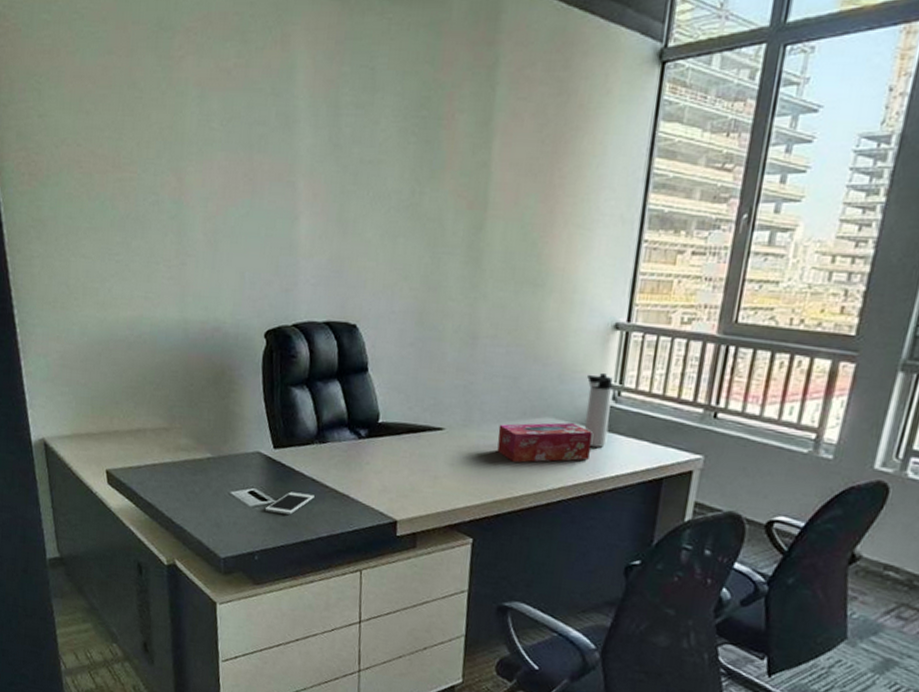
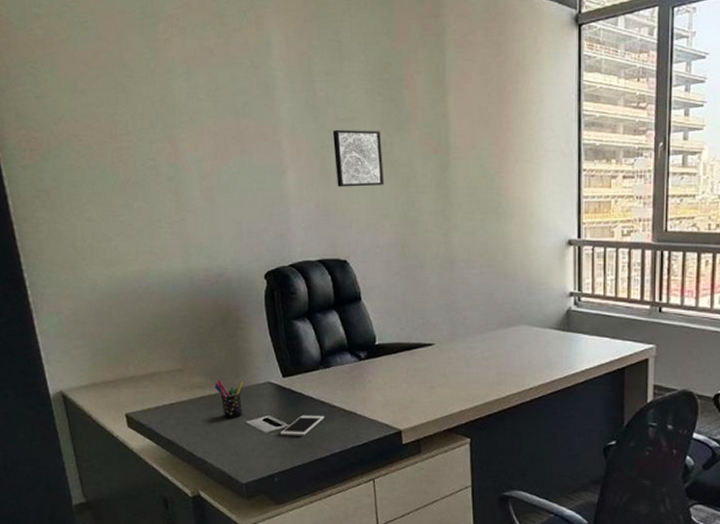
pen holder: none [200,445,231,488] -> present [214,381,243,419]
wall art: none [354,173,410,242] -> present [332,129,384,187]
tissue box: present [497,422,593,463] -> none [481,328,561,367]
thermos bottle: present [584,373,613,448] -> none [551,283,574,347]

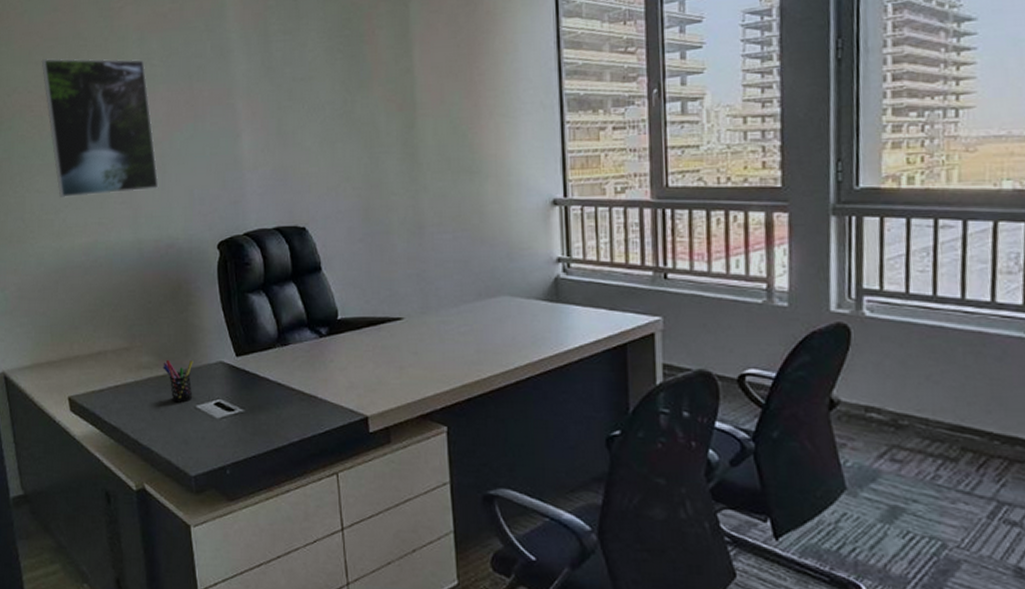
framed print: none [87,87,208,226] -> present [41,58,159,198]
cell phone: present [279,415,324,436] -> none [232,399,282,422]
wall art: present [332,129,384,187] -> none [289,89,346,150]

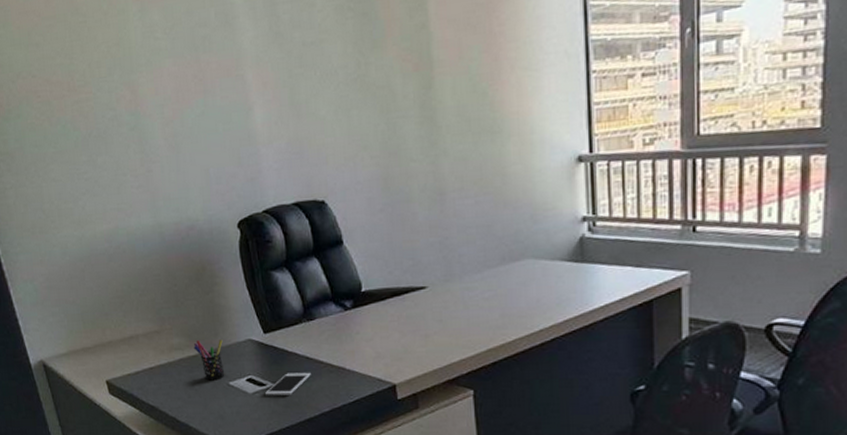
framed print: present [41,58,159,198] -> none [41,33,174,185]
cell phone: none [232,399,282,422] -> present [264,372,311,396]

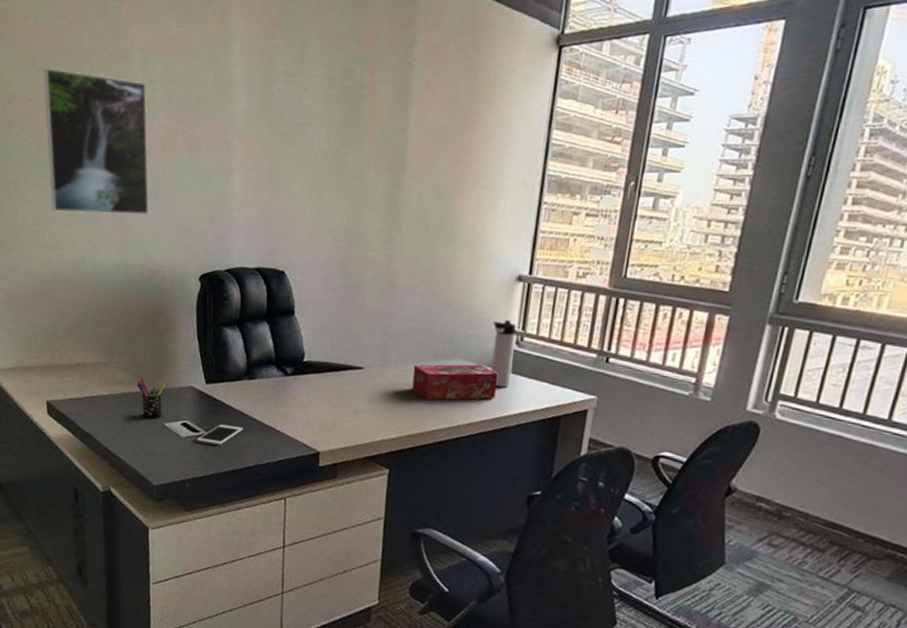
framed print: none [41,33,174,185] -> present [43,67,149,215]
tissue box: none [480,261,575,308] -> present [412,364,498,400]
thermos bottle: none [560,207,590,280] -> present [490,320,517,388]

